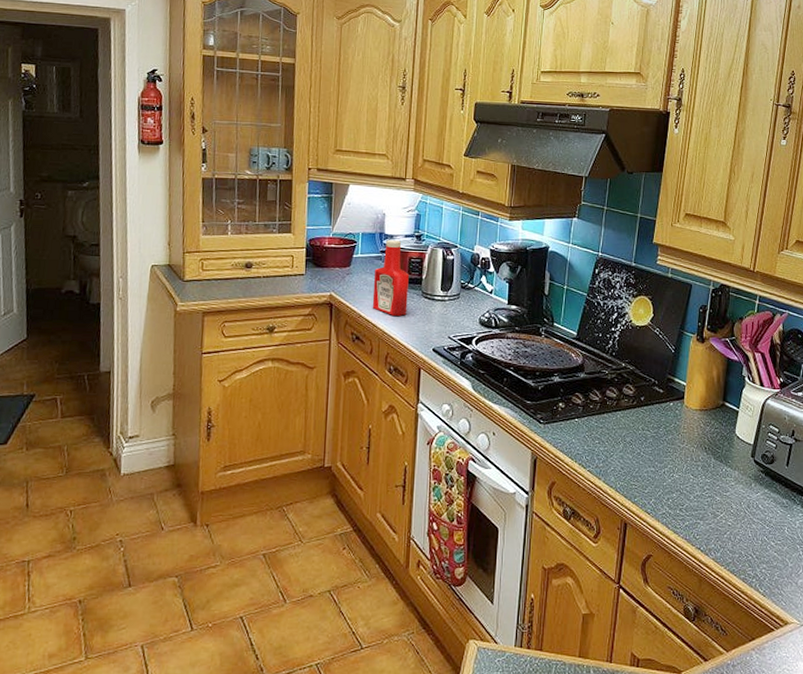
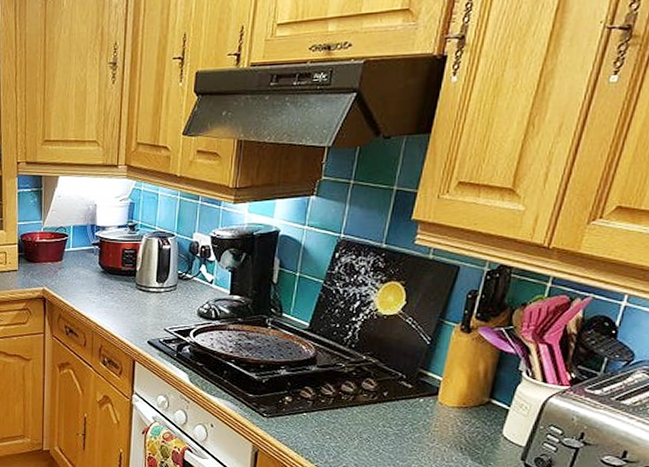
ketchup bottle: present [372,240,409,316] -> none [85,232,122,309]

